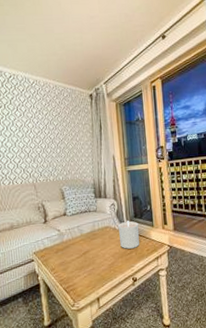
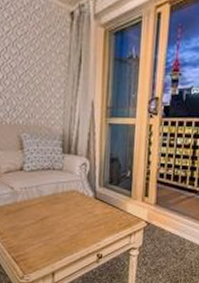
candle: present [118,221,140,249] -> none [87,186,114,220]

